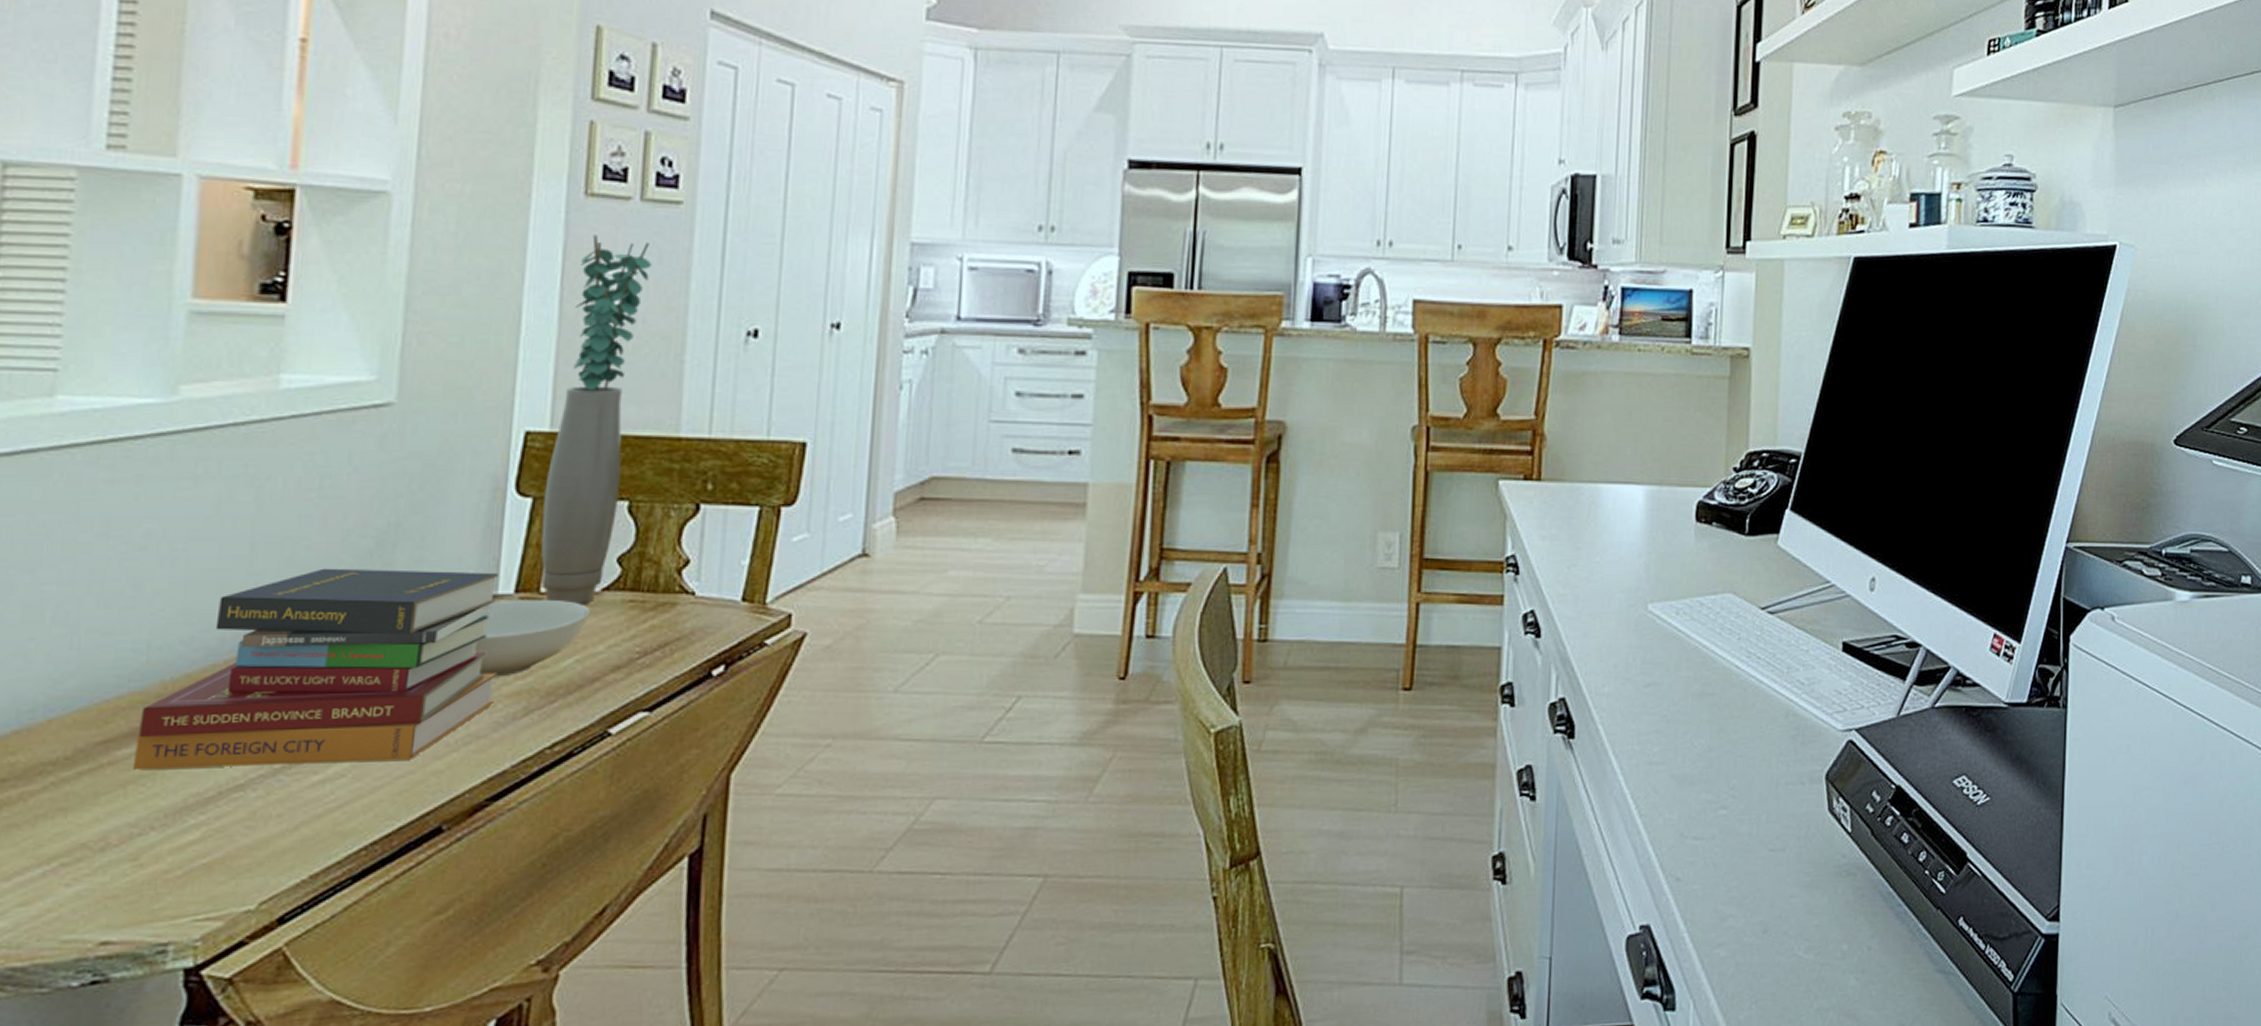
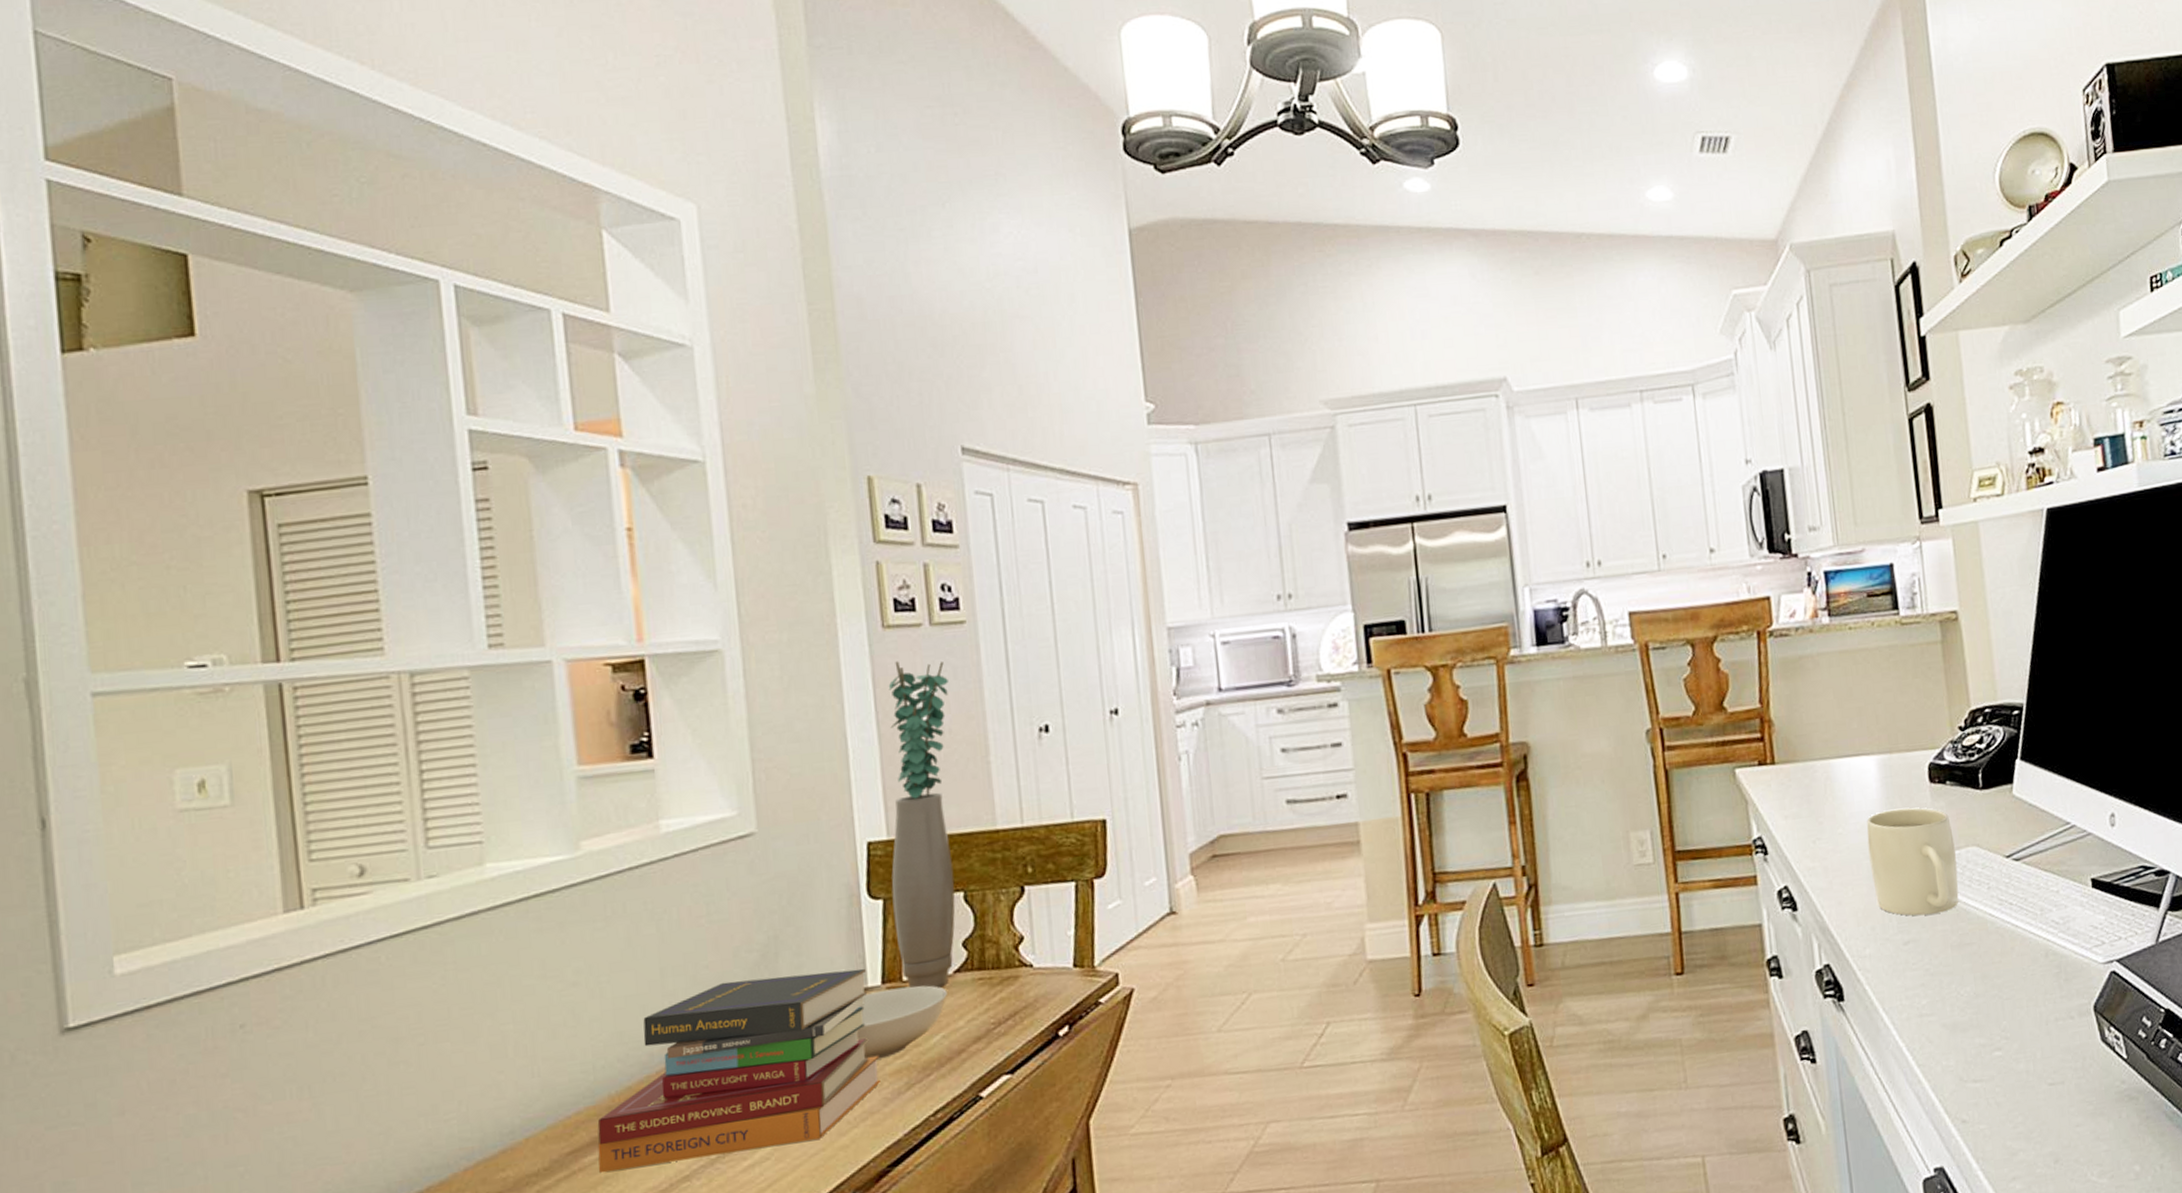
mug: none [1622,544,1712,659] -> present [1866,808,1959,916]

